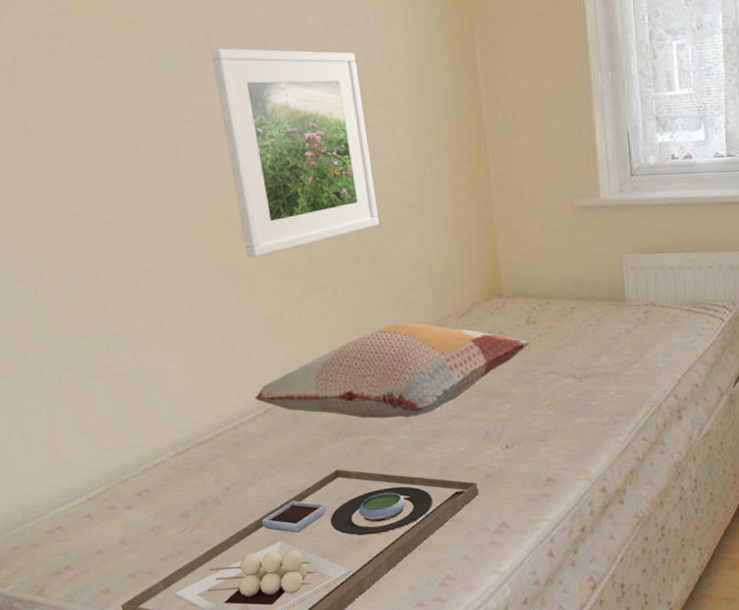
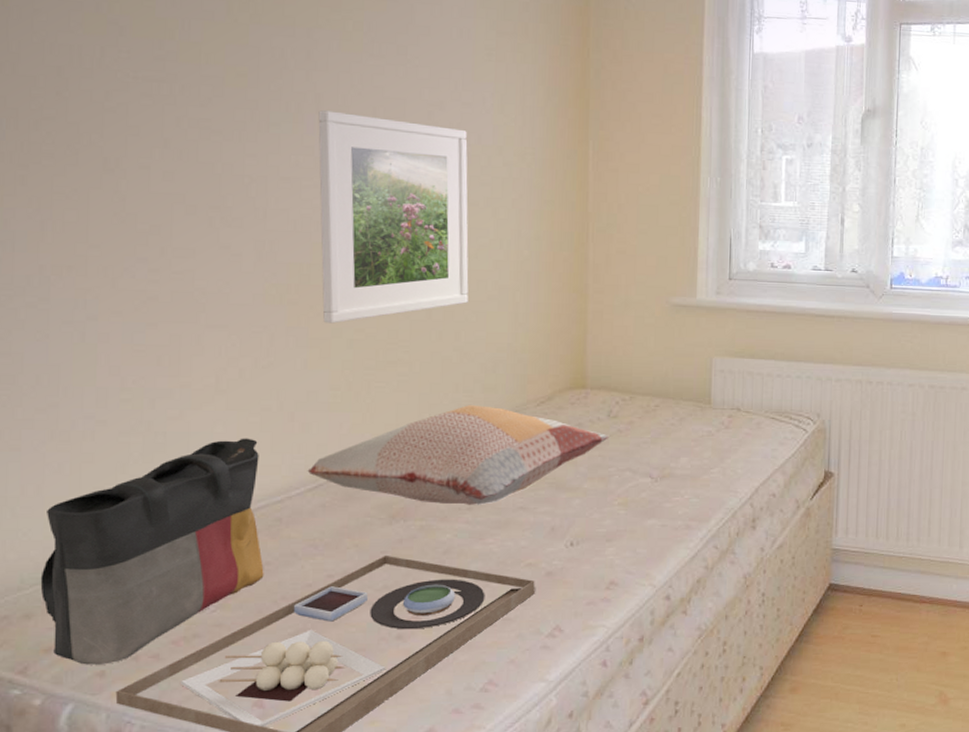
tote bag: none [33,372,231,584] -> present [40,438,264,665]

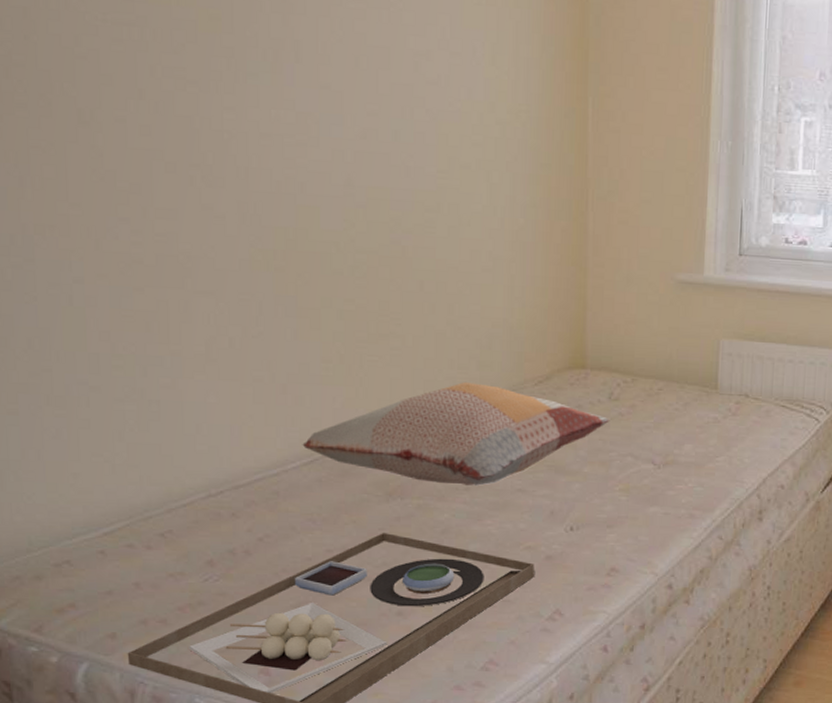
tote bag: present [40,438,264,665] -> none [47,409,264,627]
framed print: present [318,110,469,324] -> none [298,59,462,293]

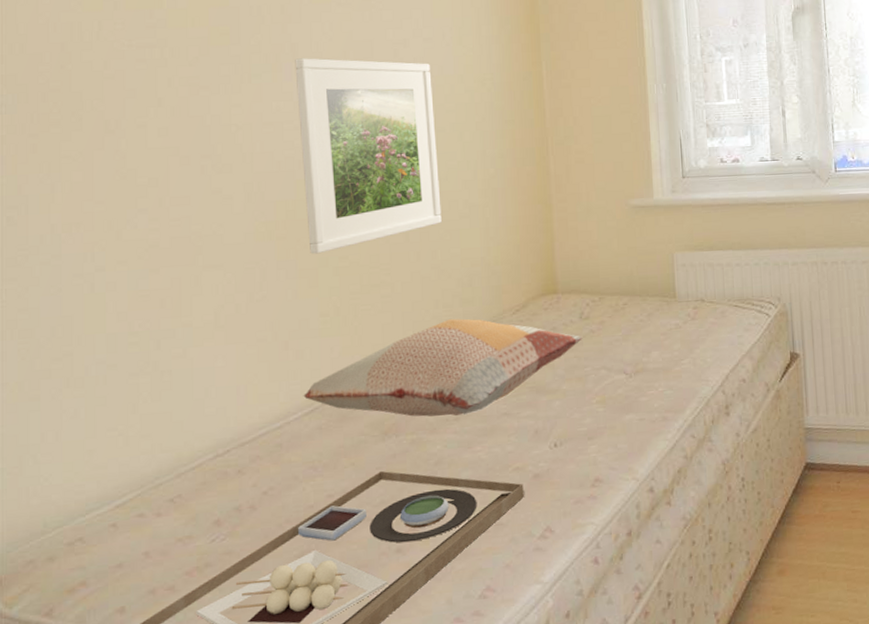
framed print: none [298,59,462,293] -> present [295,58,442,254]

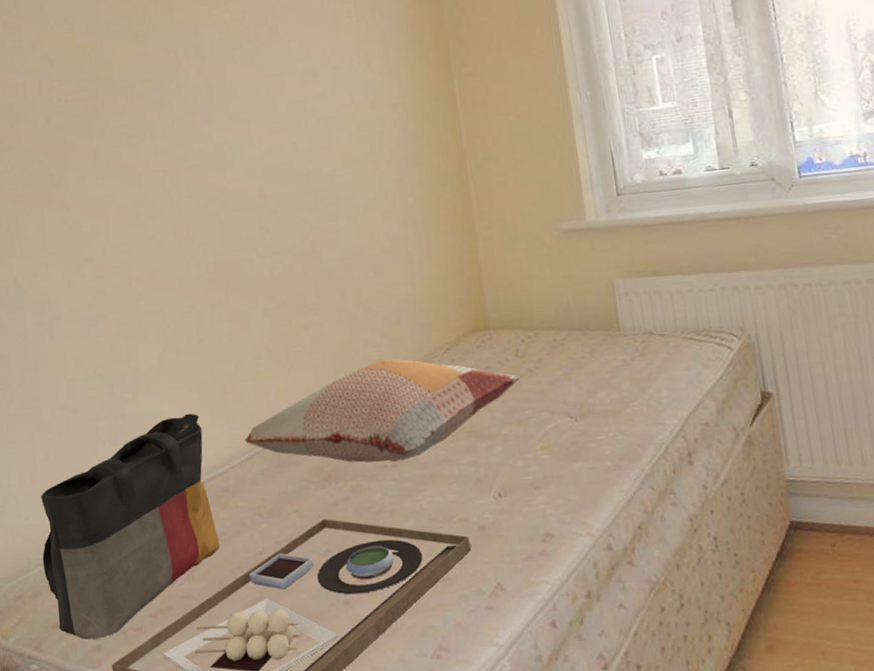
tote bag: none [62,369,268,603] -> present [41,413,220,640]
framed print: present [295,58,442,254] -> none [212,92,364,296]

